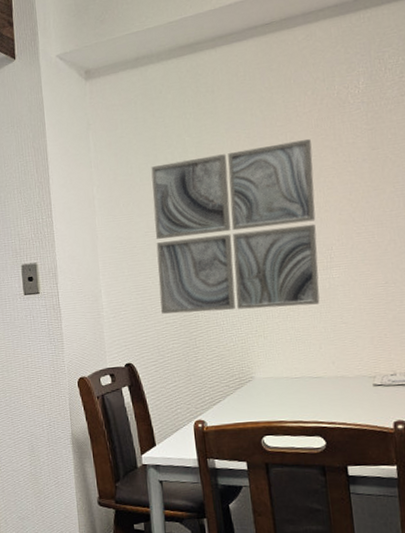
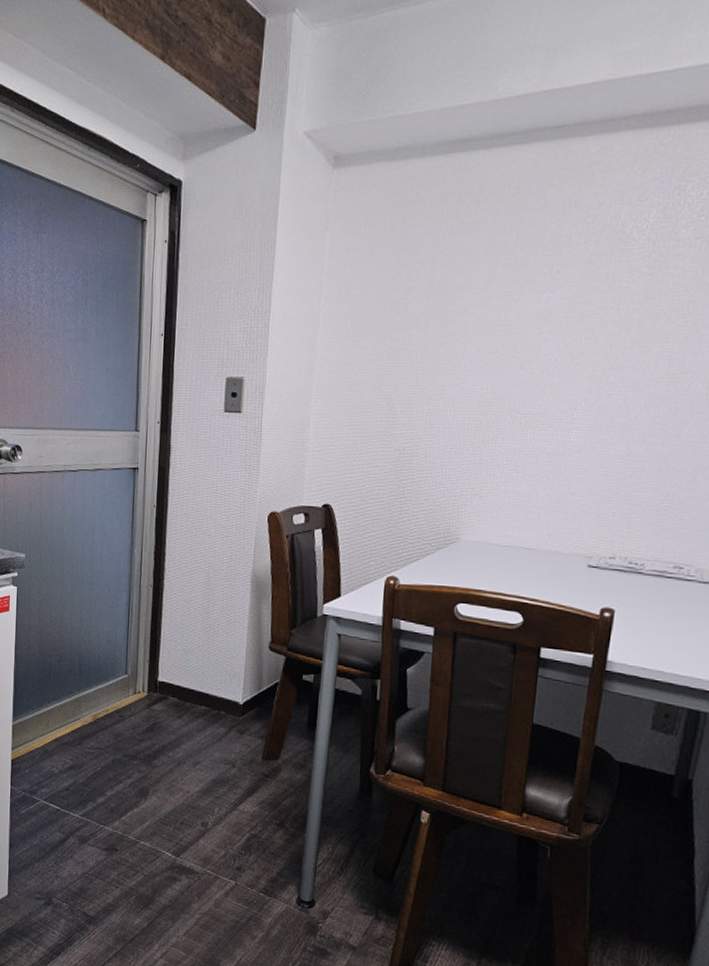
wall art: present [151,139,320,314] -> none [372,276,579,468]

